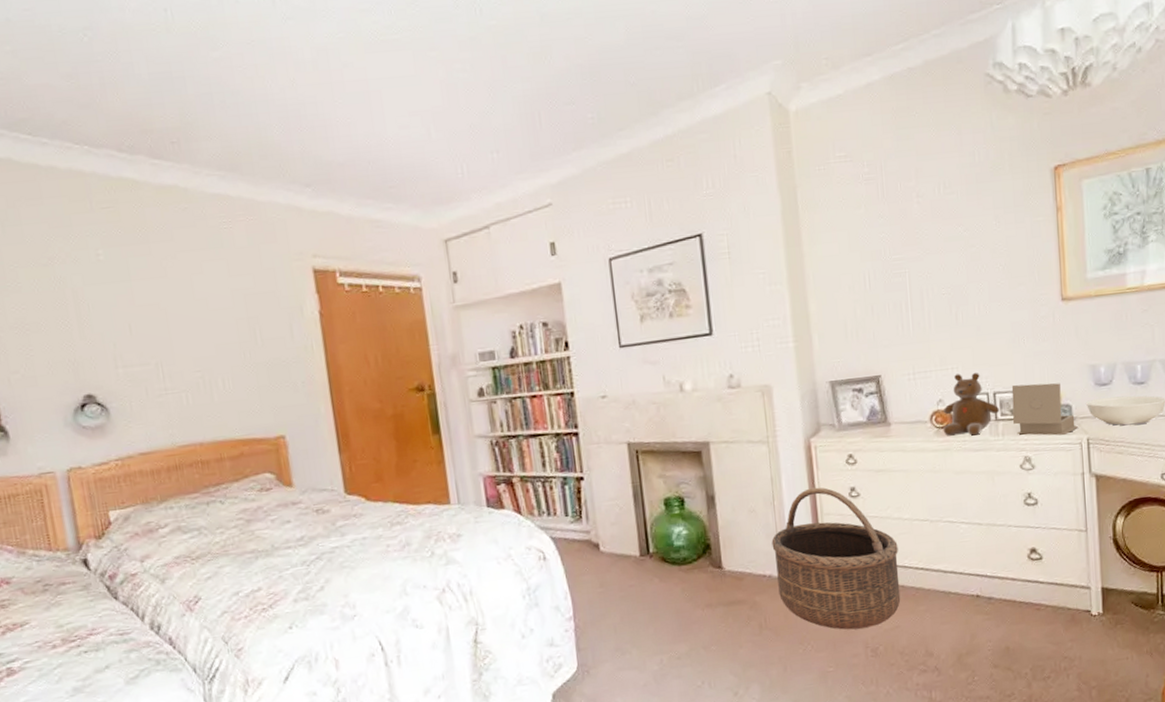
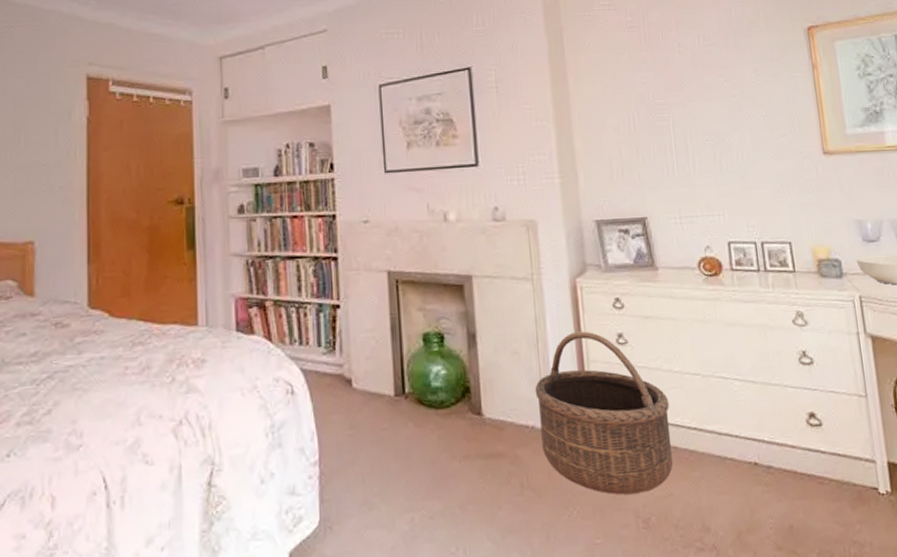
stuffed bear: present [943,372,1000,436] -> none [710,220,769,286]
jewelry box: present [1011,383,1079,436] -> none [779,235,850,292]

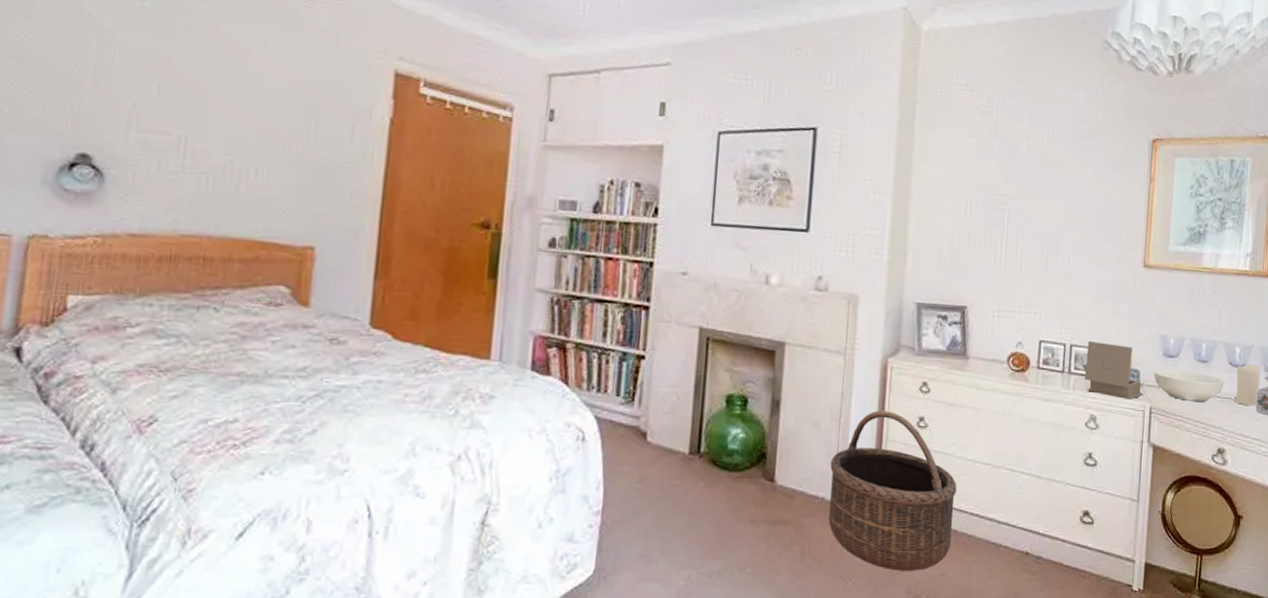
jewelry box: none [779,235,850,292] -> present [1085,341,1144,401]

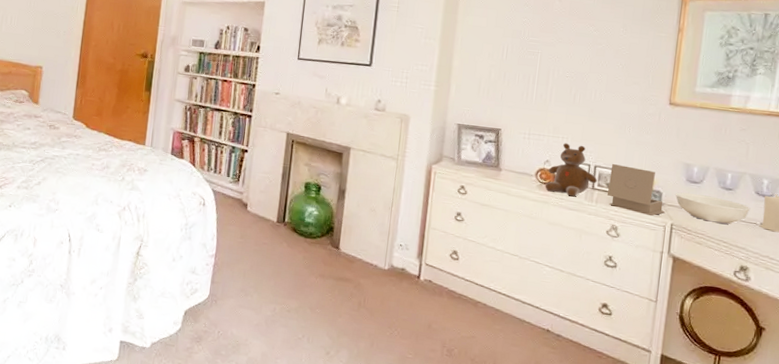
basket: present [828,410,957,571] -> none [380,204,488,331]
stuffed bear: none [1018,319,1074,385] -> present [545,143,598,197]

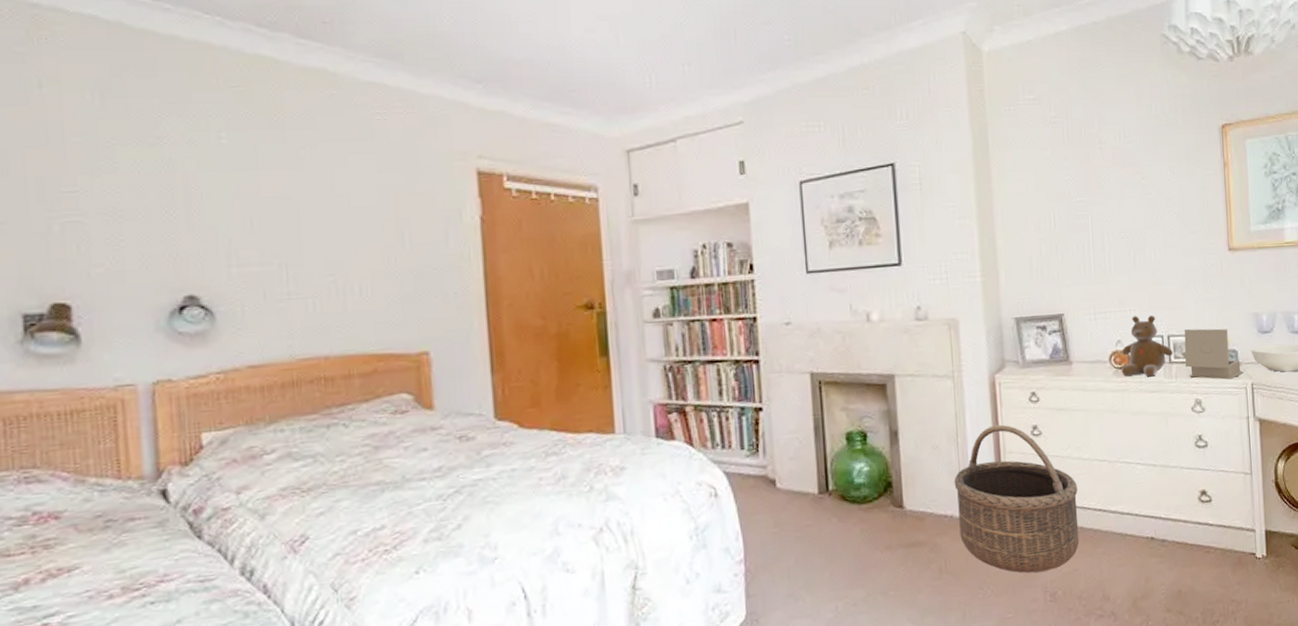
basket: none [380,204,488,331] -> present [954,424,1080,574]

